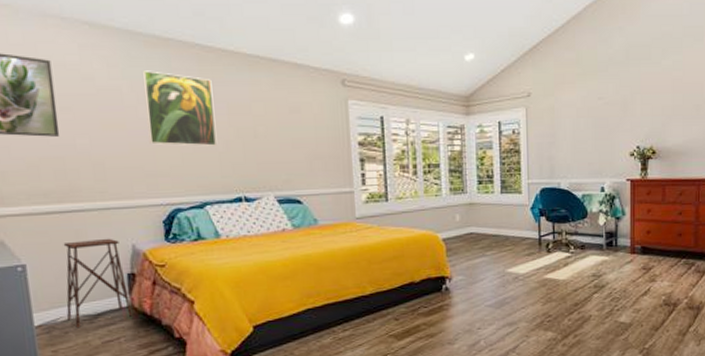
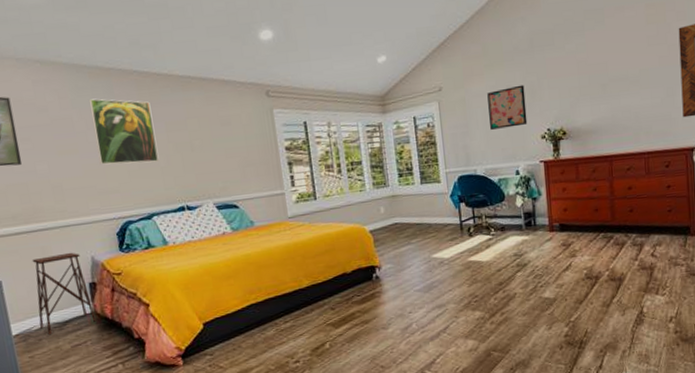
wall art: none [578,98,617,142] -> present [487,84,528,130]

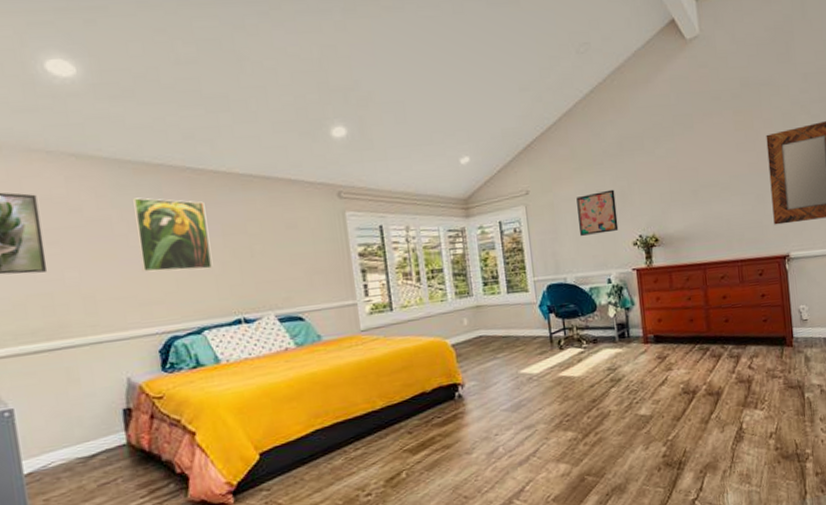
side table: present [32,252,96,335] -> none [53,373,130,473]

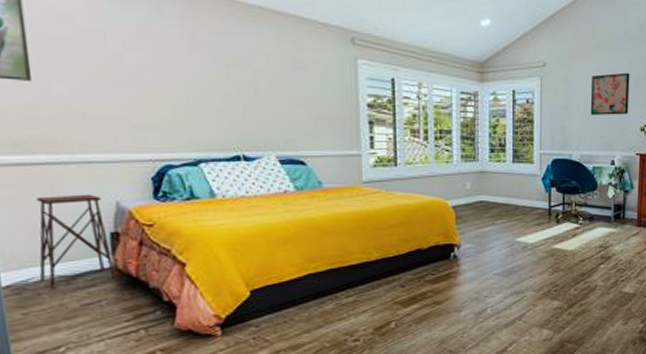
side table: none [53,373,130,473] -> present [36,194,116,290]
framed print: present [132,197,213,273] -> none [129,14,214,100]

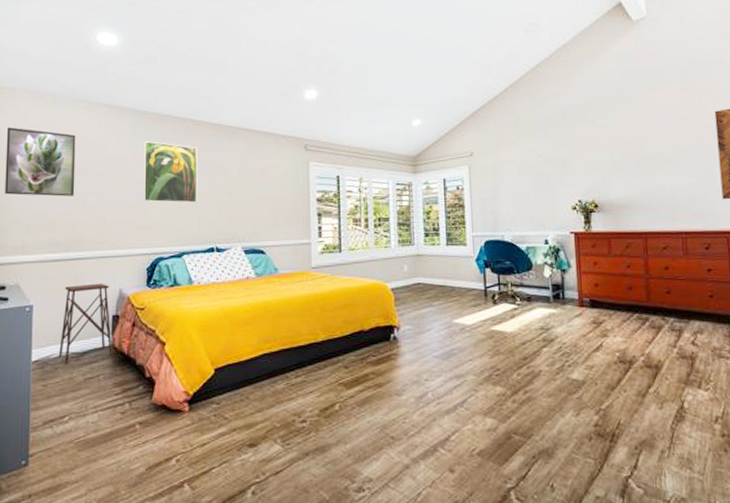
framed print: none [129,14,214,100] -> present [143,141,198,203]
wall art: present [591,72,630,115] -> none [518,155,558,197]

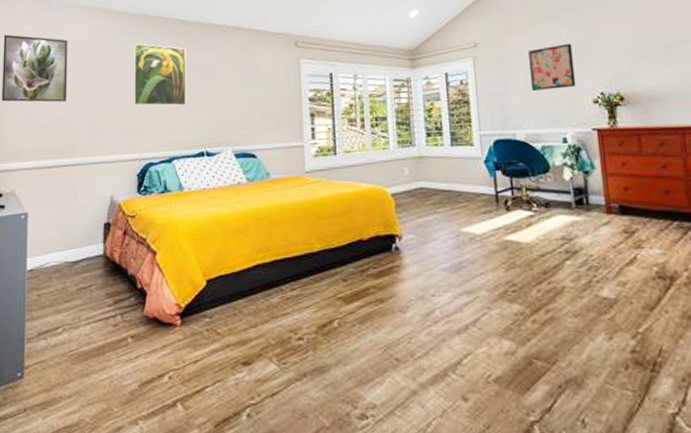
side table: present [59,283,112,365] -> none [53,189,104,274]
wall art: none [518,155,558,197] -> present [528,43,576,91]

